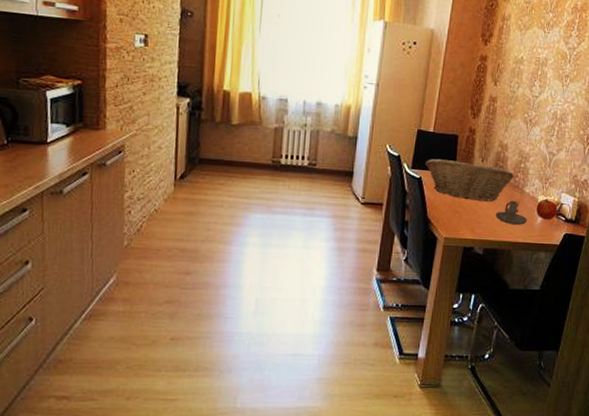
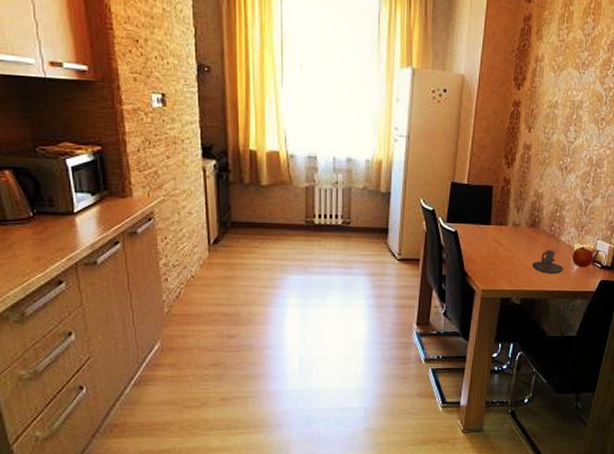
fruit basket: present [425,159,514,202] -> none [460,212,550,252]

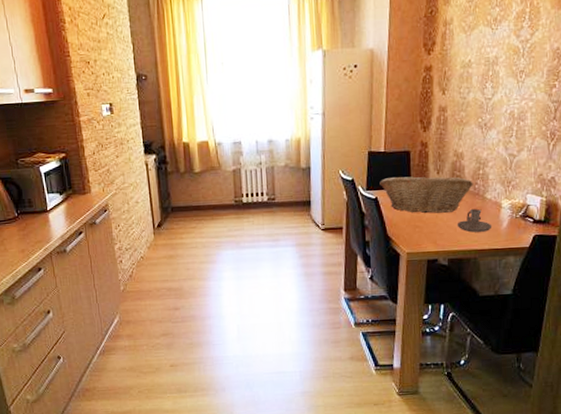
fruit basket: none [460,212,550,252] -> present [379,176,473,213]
apple: present [572,246,594,268] -> none [500,202,524,224]

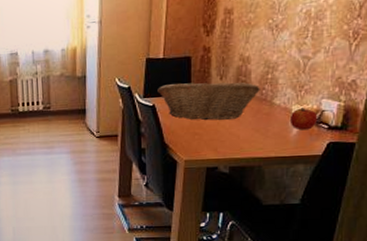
candle holder: present [458,208,492,233] -> none [241,115,280,140]
apple: none [500,202,524,224] -> present [289,107,318,130]

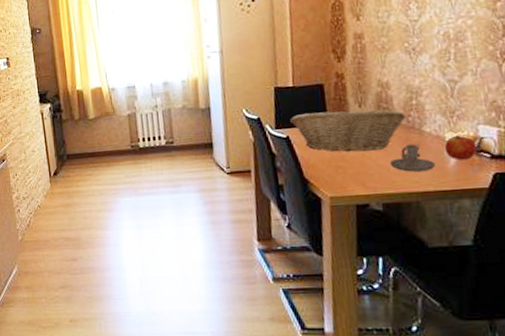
candle holder: none [241,115,280,140] -> present [390,144,436,172]

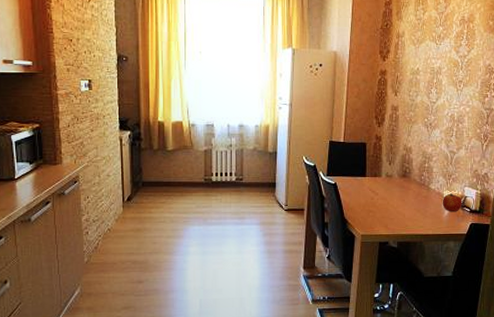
fruit basket: present [290,109,406,151] -> none [339,166,420,200]
candle holder: present [390,144,436,172] -> none [406,197,436,219]

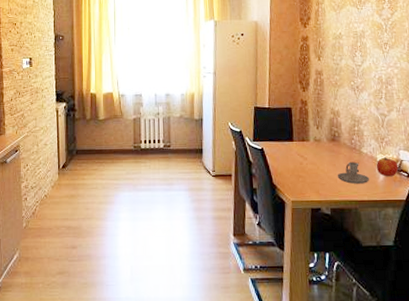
candle holder: none [406,197,436,219] -> present [338,161,370,184]

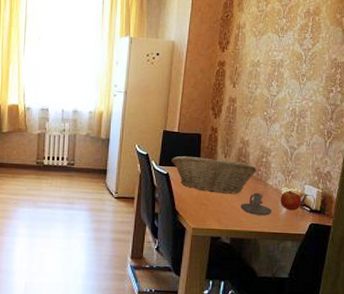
fruit basket: none [265,130,350,165] -> present [172,156,257,194]

